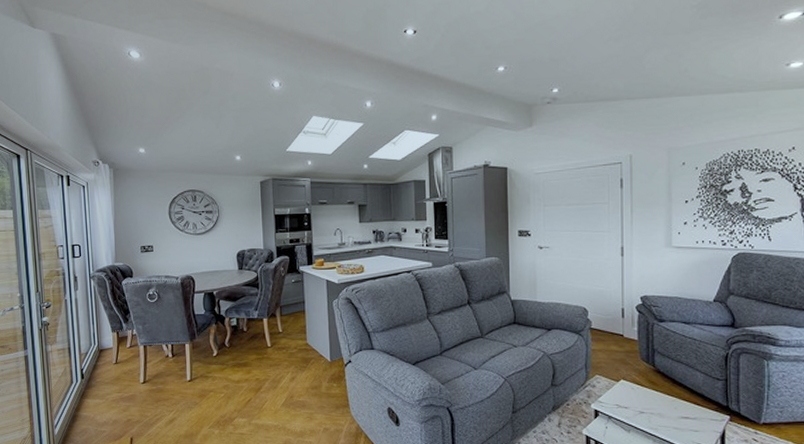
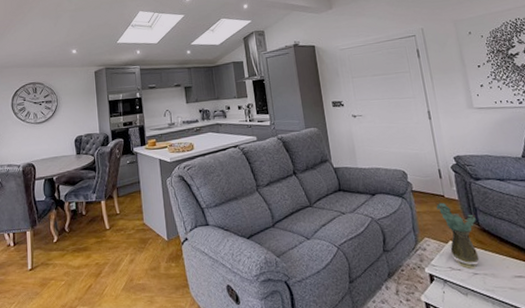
vase: none [613,340,652,408] -> present [435,201,480,270]

